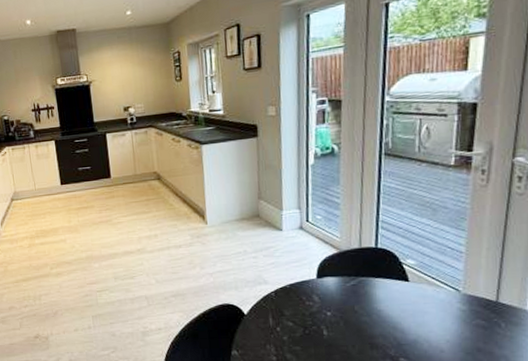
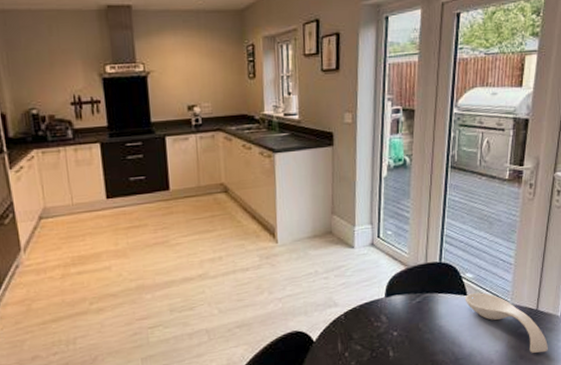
spoon rest: none [406,280,514,348] -> present [465,292,548,353]

